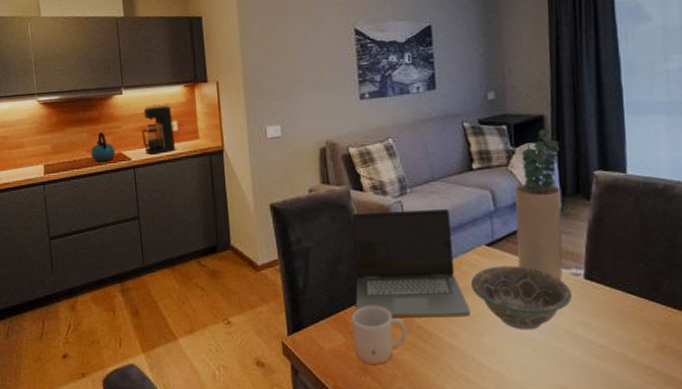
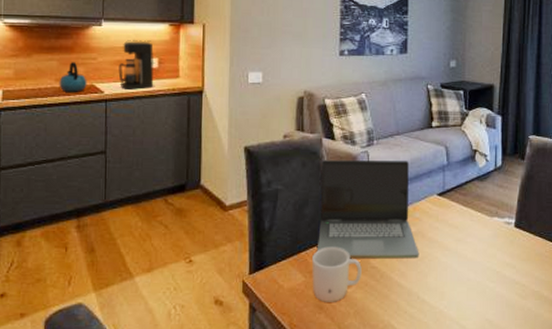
bowl: present [470,266,572,330] -> none [421,214,503,271]
vase: present [514,121,563,280] -> none [462,90,505,228]

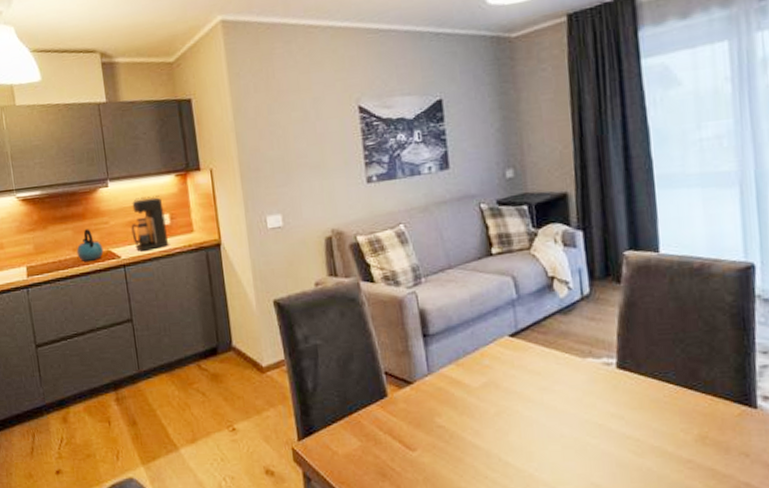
mug: present [311,246,362,302] -> none [365,405,427,469]
laptop: present [316,160,419,258] -> none [363,298,495,417]

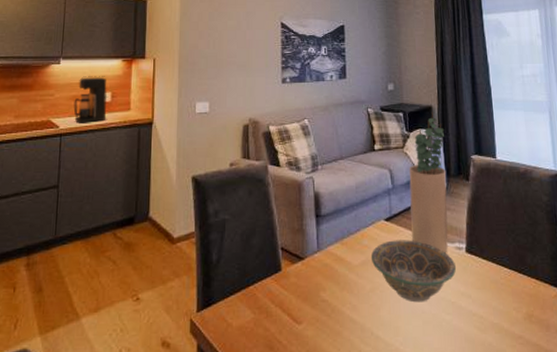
kettle: present [76,229,104,262] -> none [17,99,44,128]
bowl: none [493,357,604,426] -> present [370,240,456,303]
vase: none [538,199,593,371] -> present [409,111,448,254]

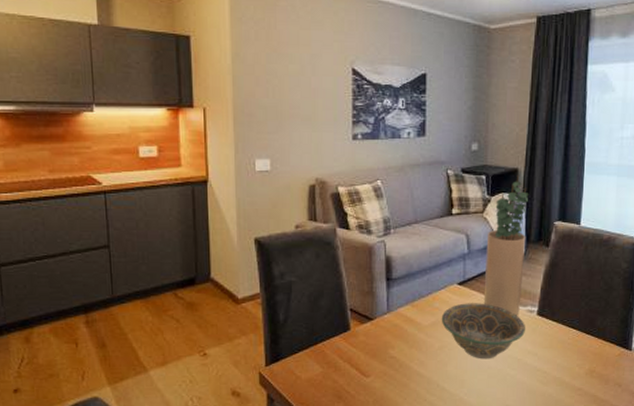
coffee maker: present [73,77,107,123] -> none [115,128,155,180]

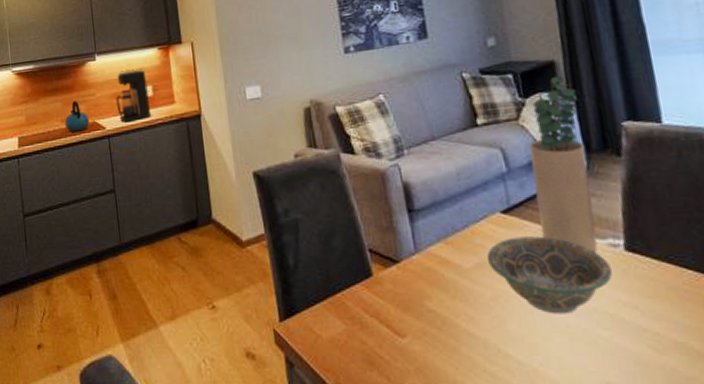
kettle: none [52,152,83,184] -> present [64,101,90,132]
coffee maker: none [115,128,155,180] -> present [116,70,152,122]

